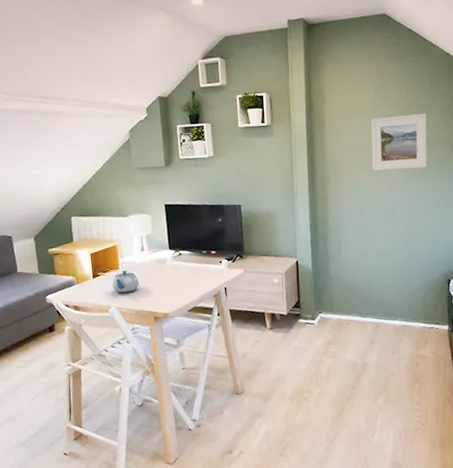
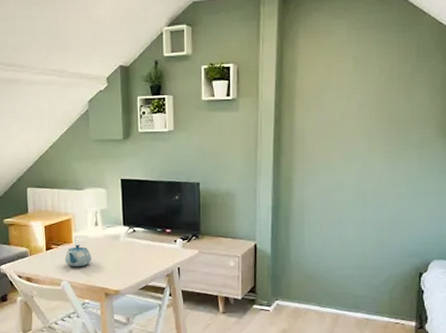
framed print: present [370,113,428,171] -> none [344,89,411,152]

